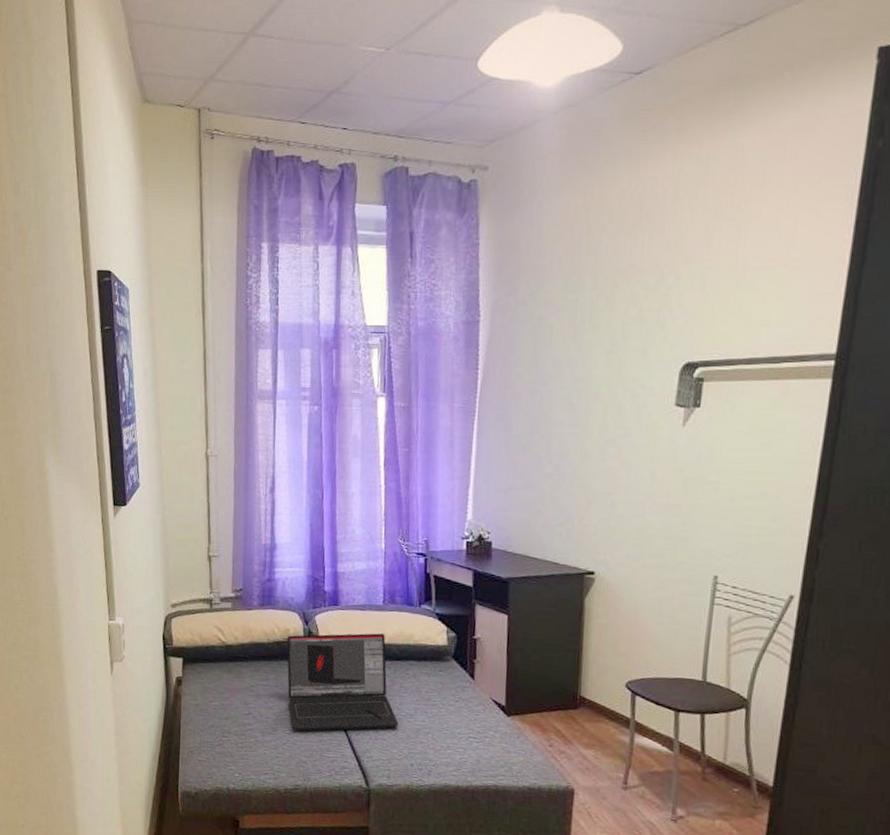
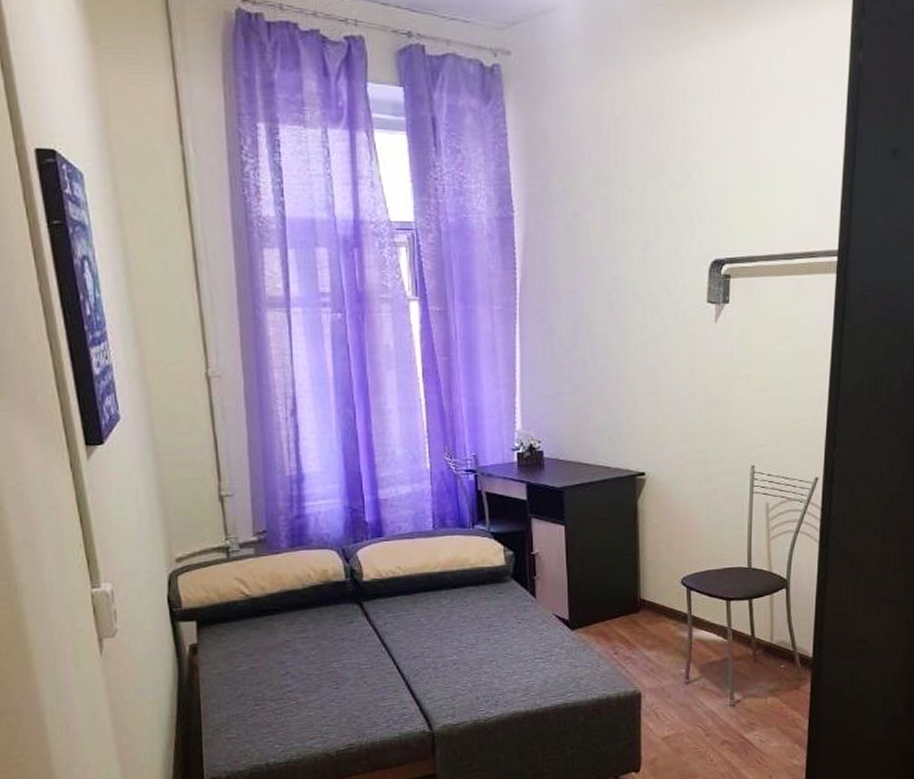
laptop: present [287,633,399,732] -> none [326,562,460,684]

